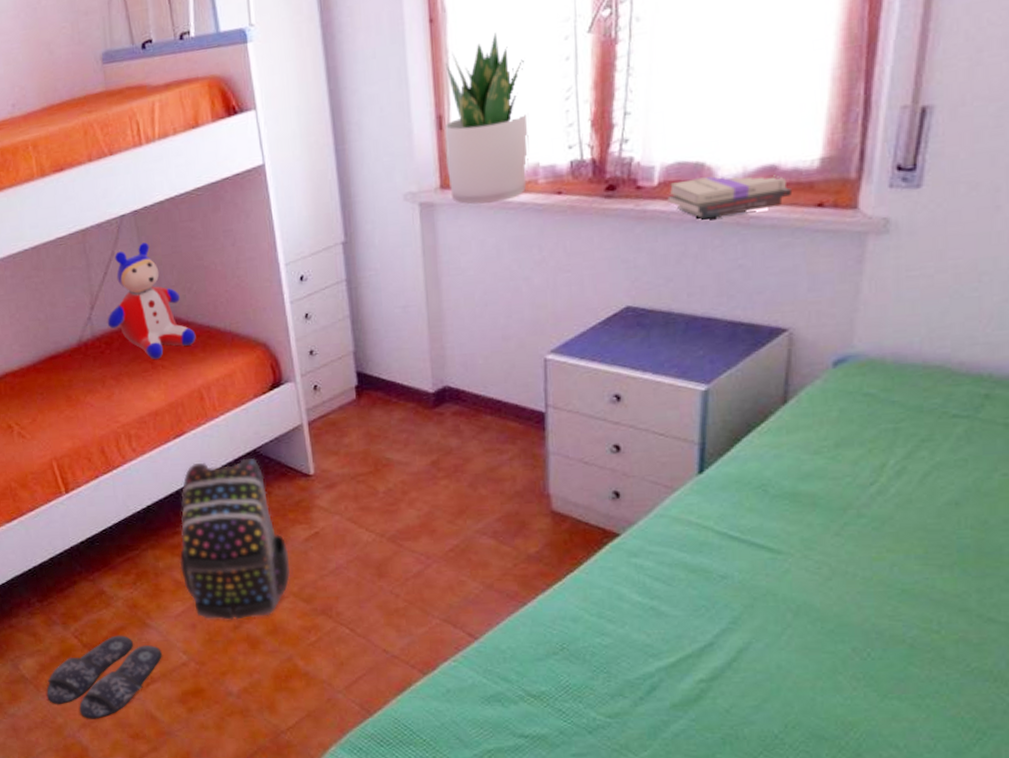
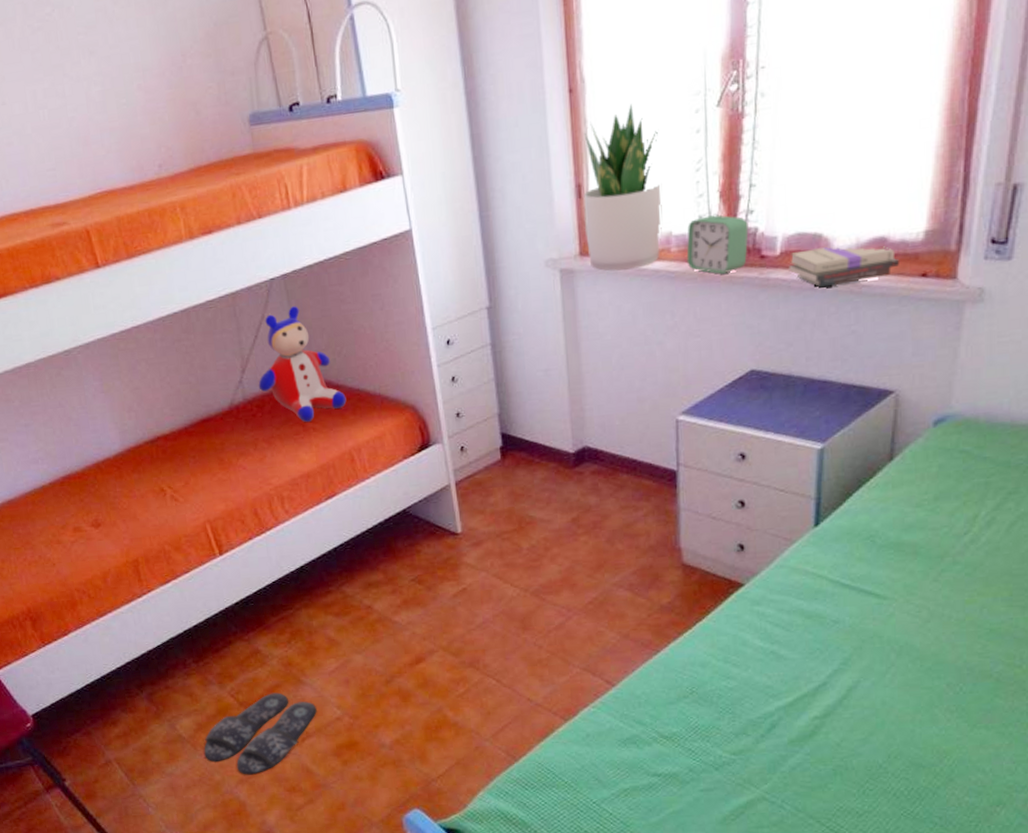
backpack: present [179,458,290,620] -> none [332,518,439,675]
alarm clock: none [555,144,623,206] -> present [686,215,749,274]

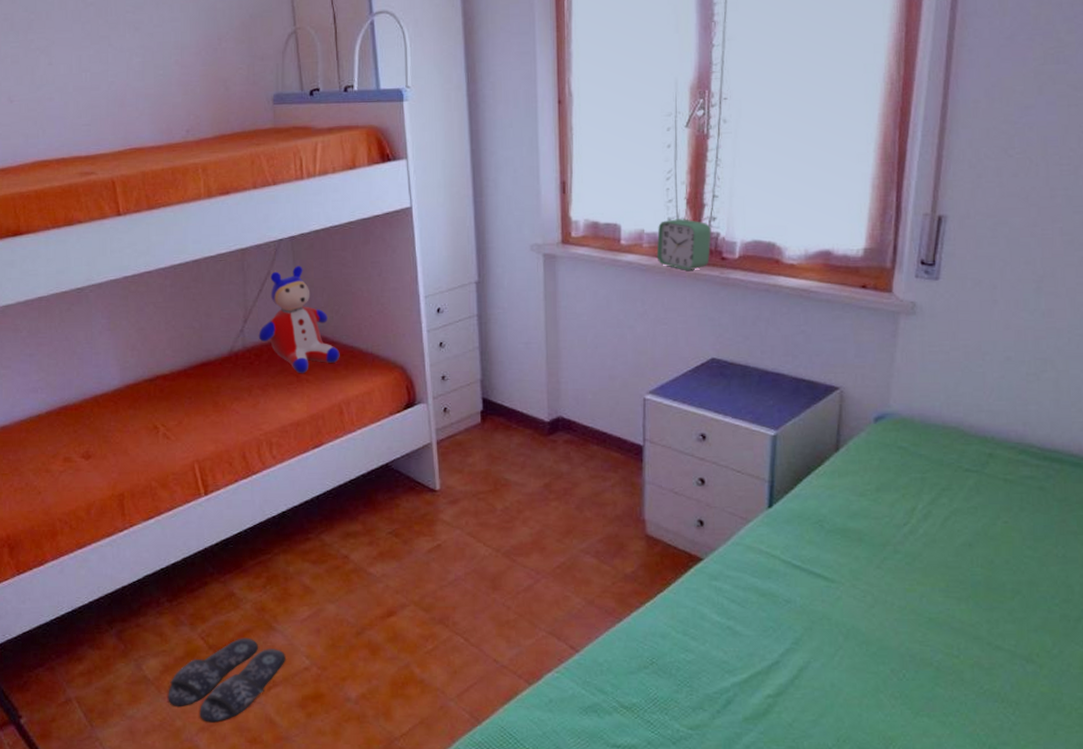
planter: present [583,104,663,272] -> none [567,118,637,260]
books: present [788,245,900,288] -> none [746,254,843,290]

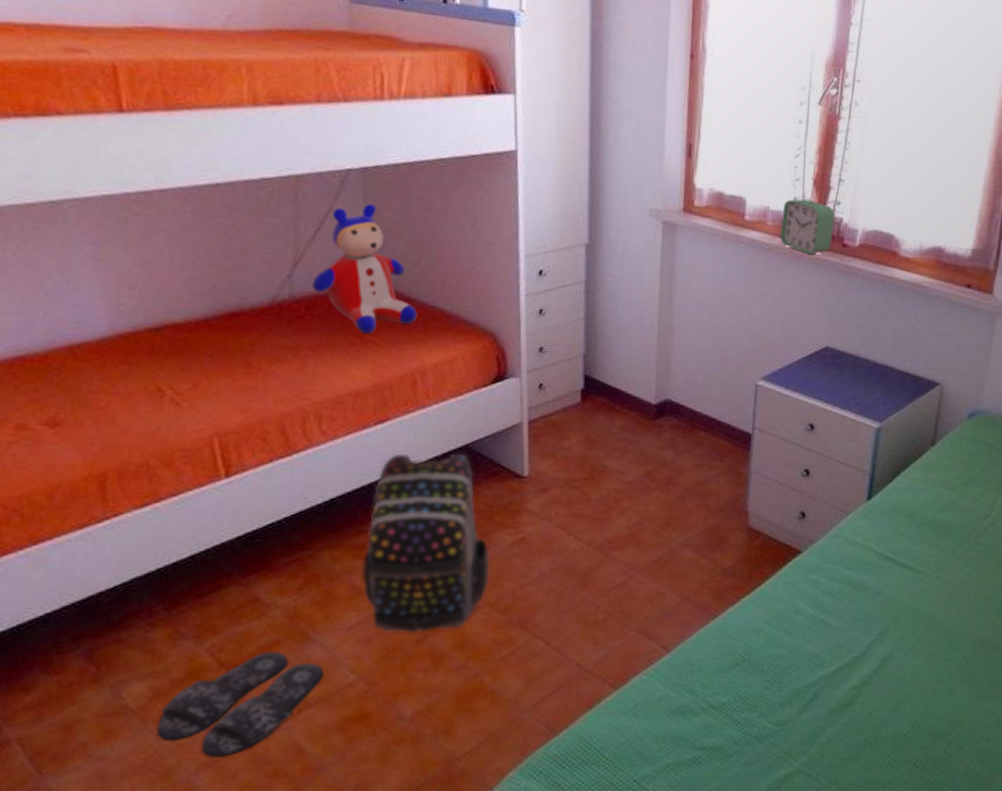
backpack: none [309,471,412,626] -> present [361,453,490,633]

